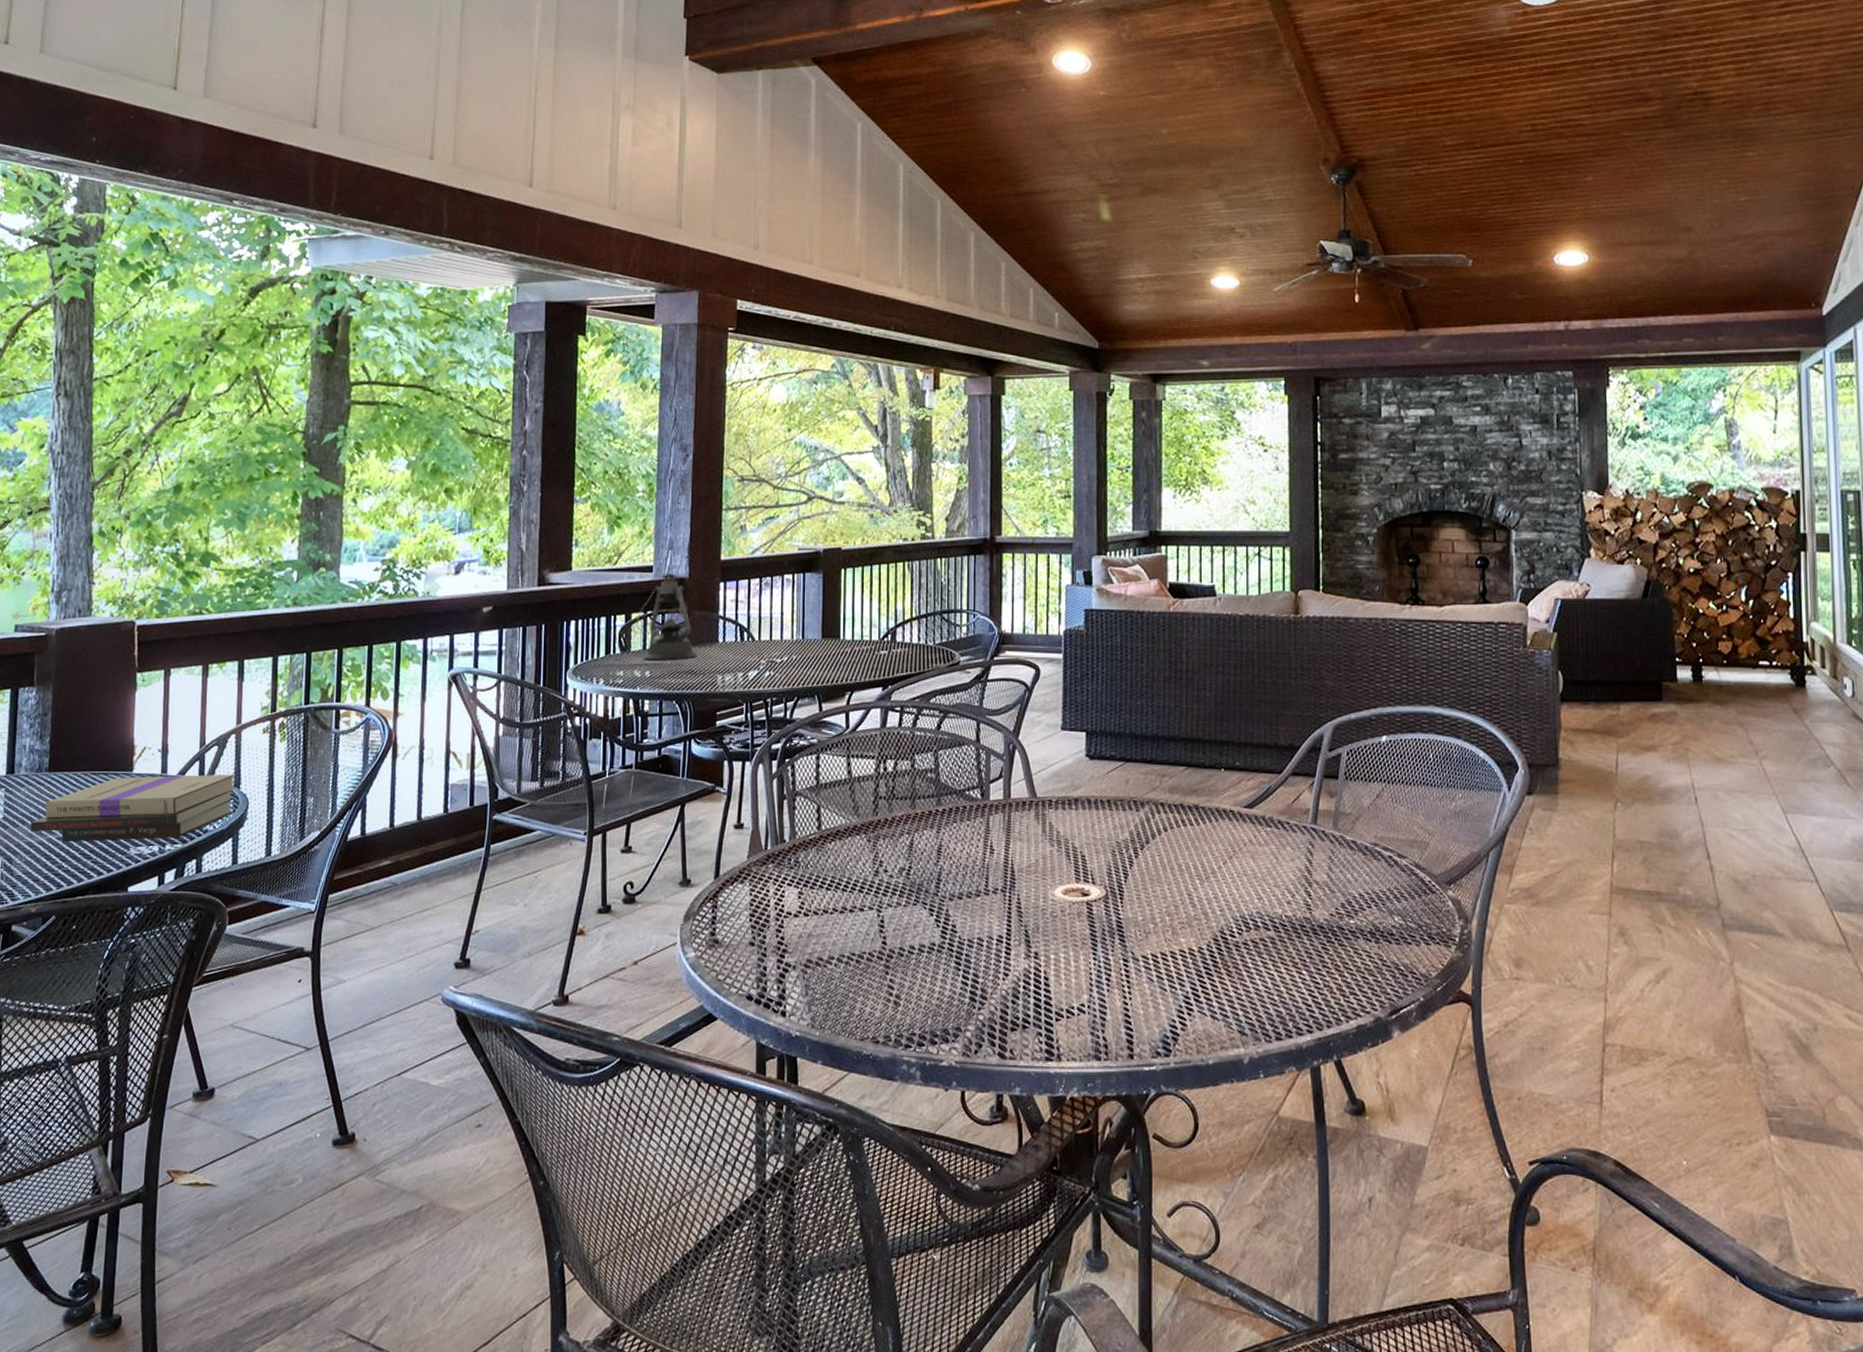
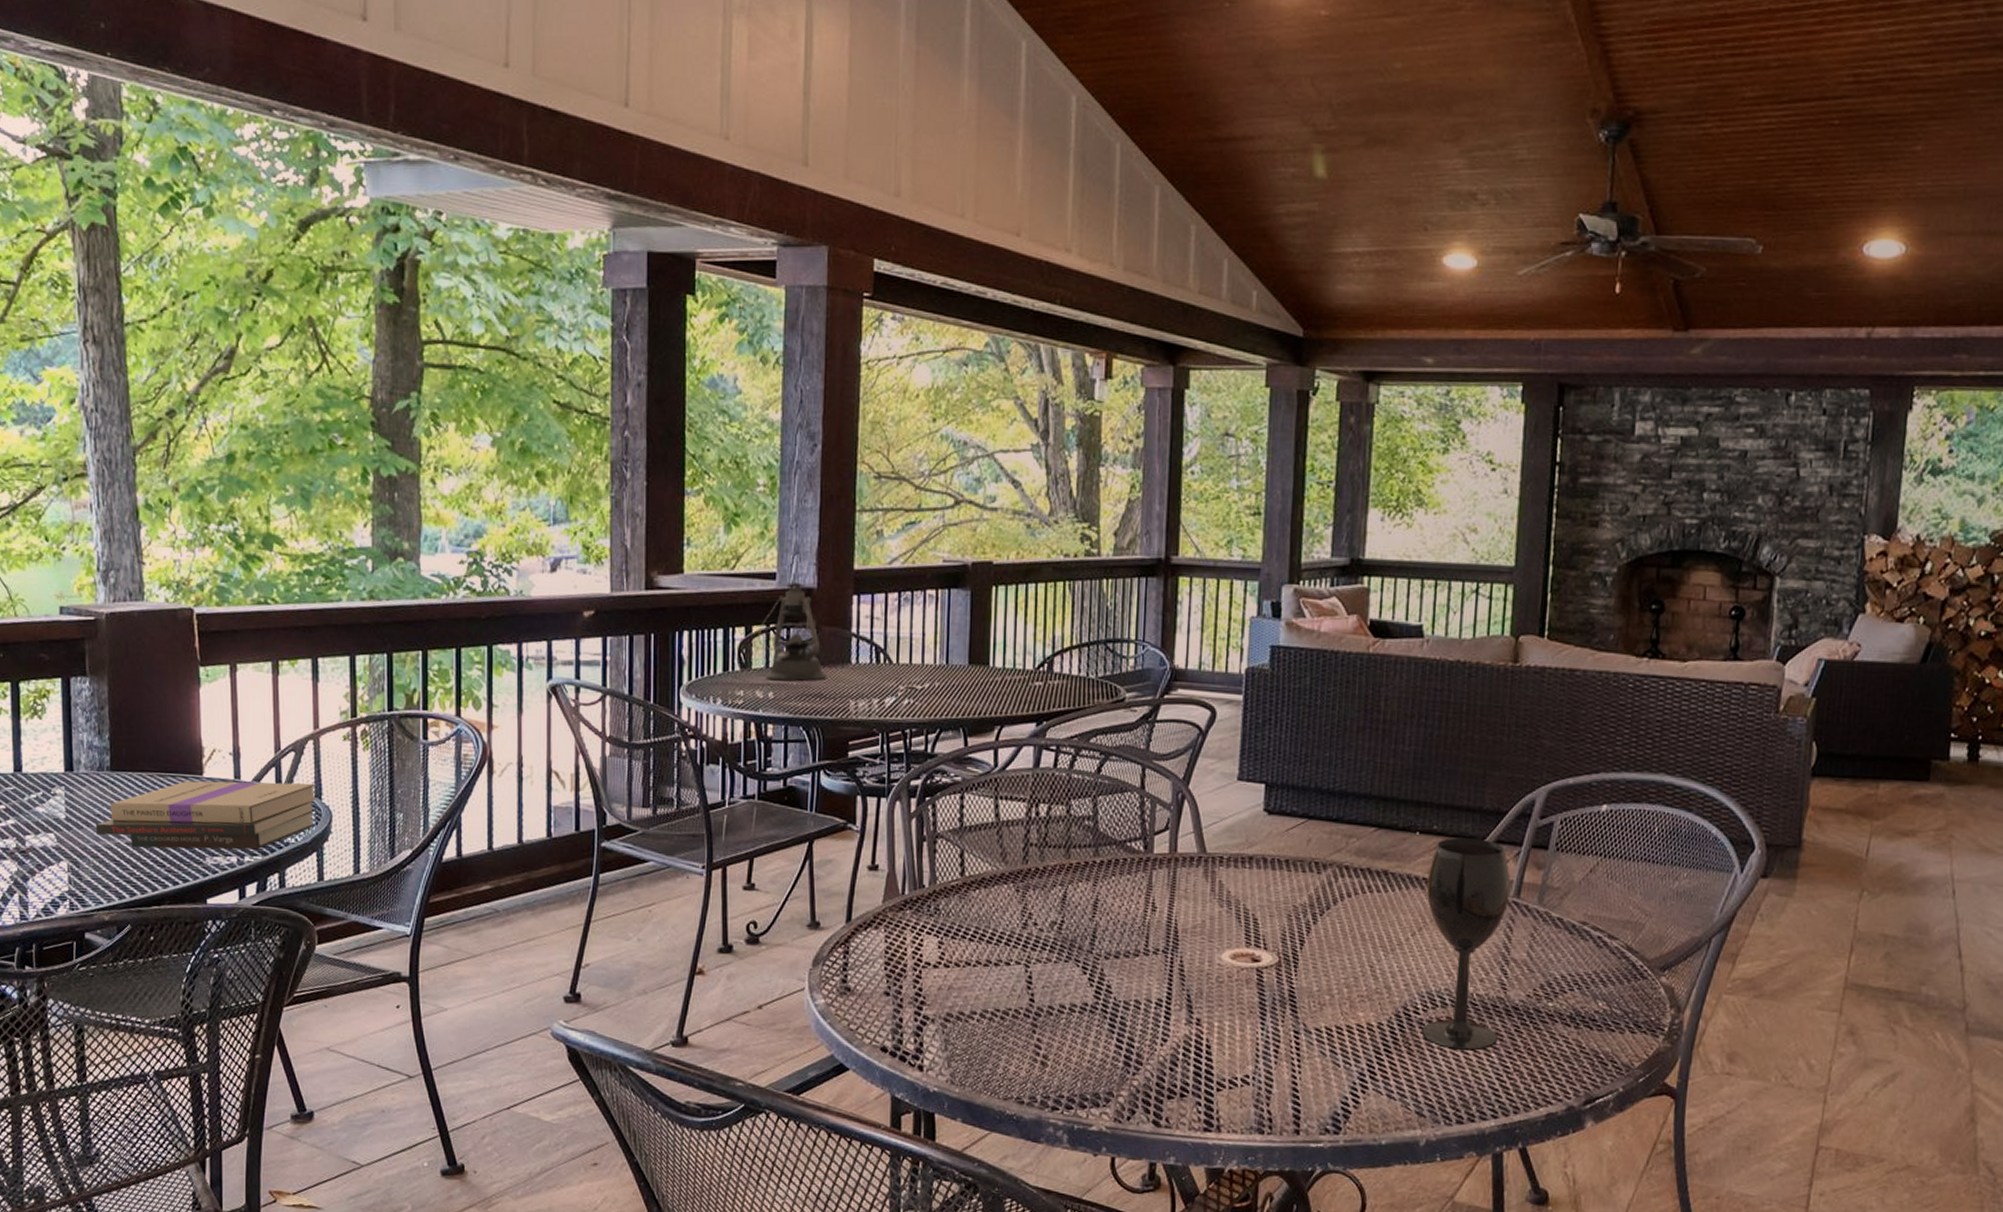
wine glass: none [1234,772,1307,971] -> present [1421,837,1510,1052]

